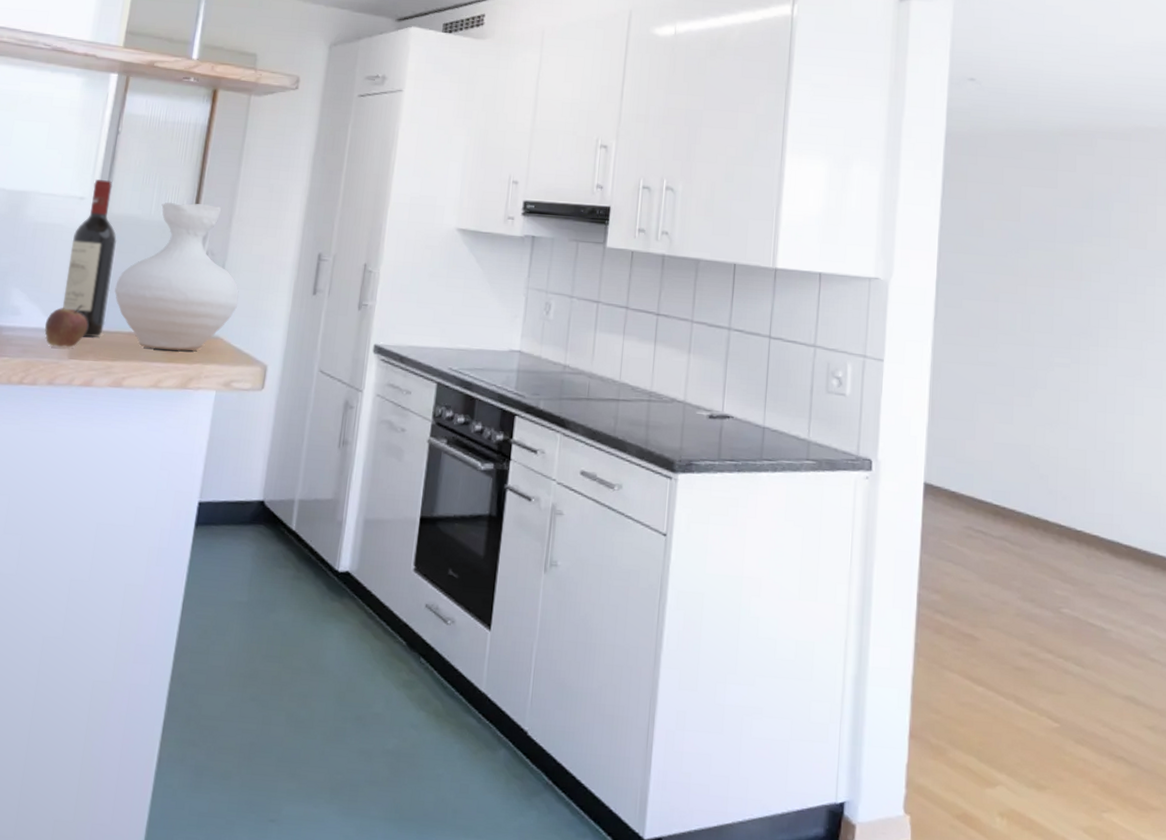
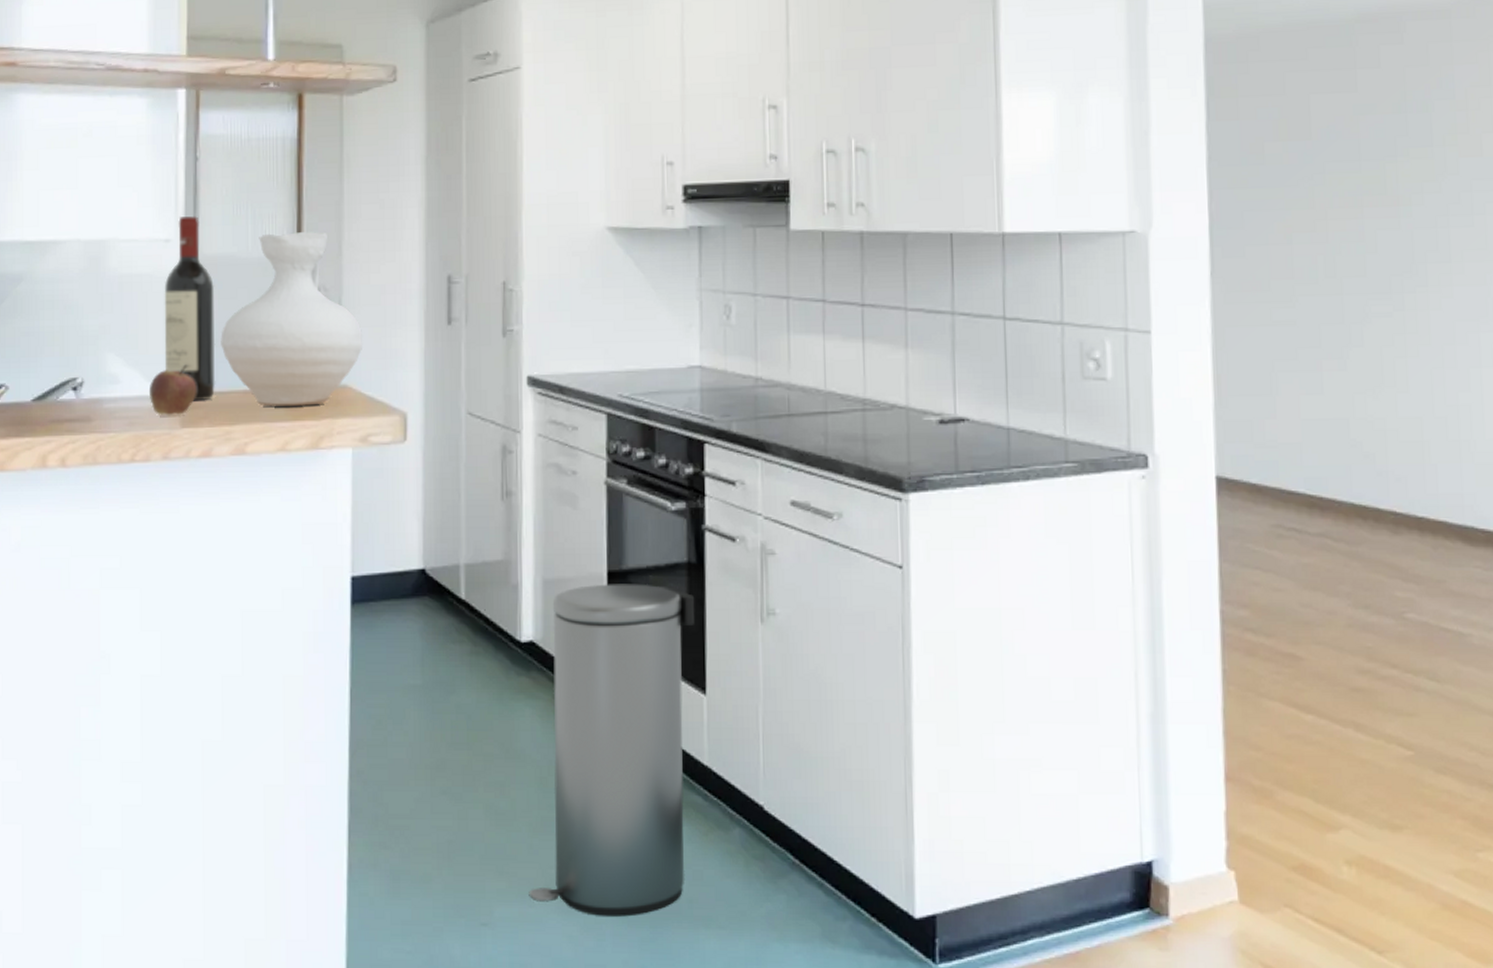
pedal bin: none [315,527,491,821] -> present [529,584,695,916]

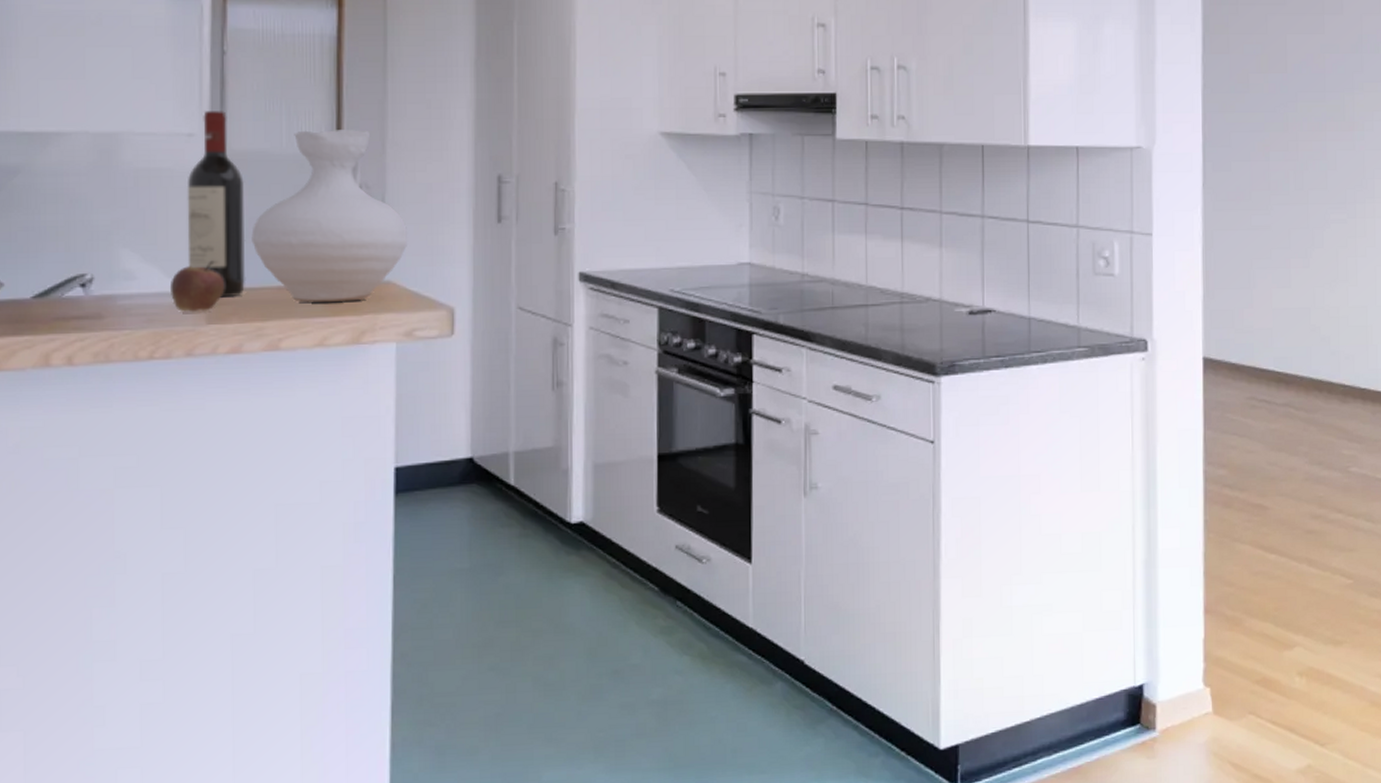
pedal bin: present [529,584,695,916] -> none [577,464,742,771]

